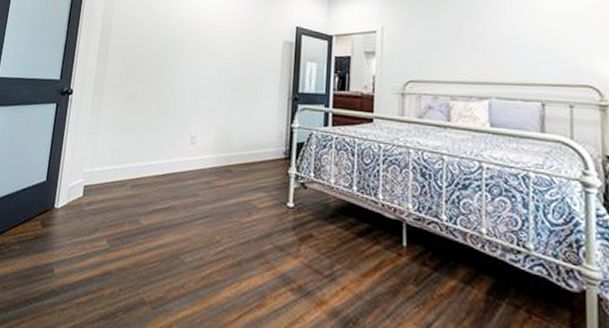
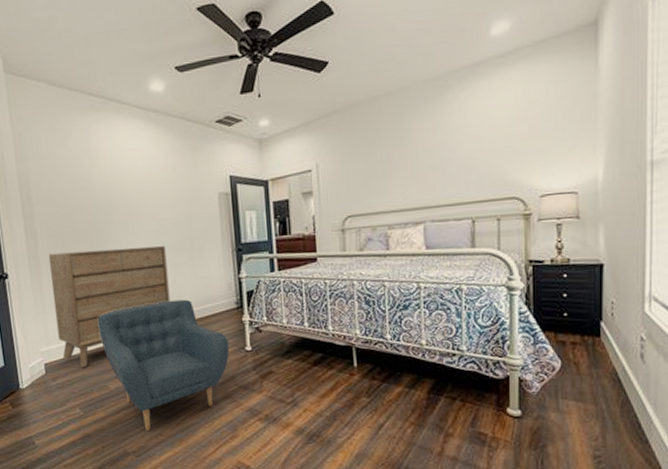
dresser: none [103,76,224,196] -> present [48,246,170,367]
armchair: none [143,139,271,280] -> present [97,299,230,430]

